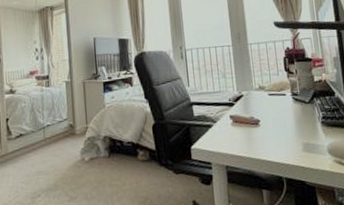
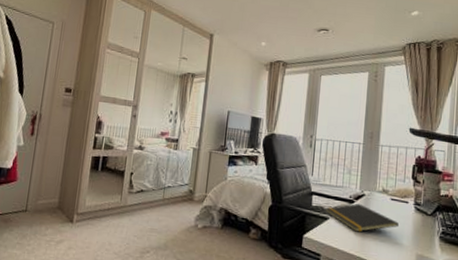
notepad: none [207,105,281,134] -> present [325,204,399,232]

